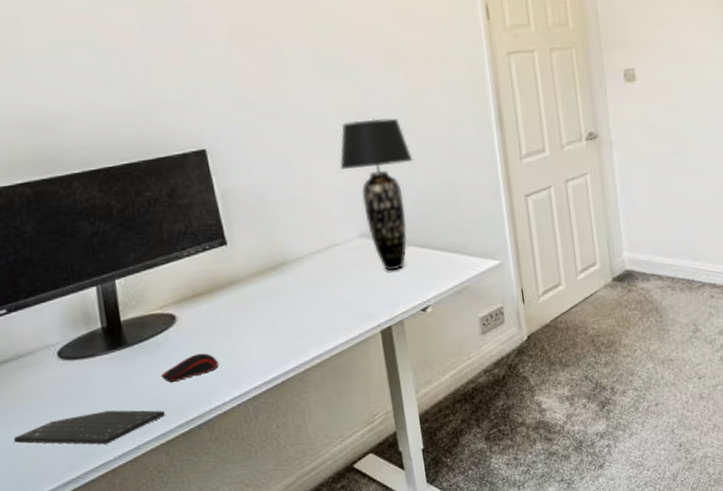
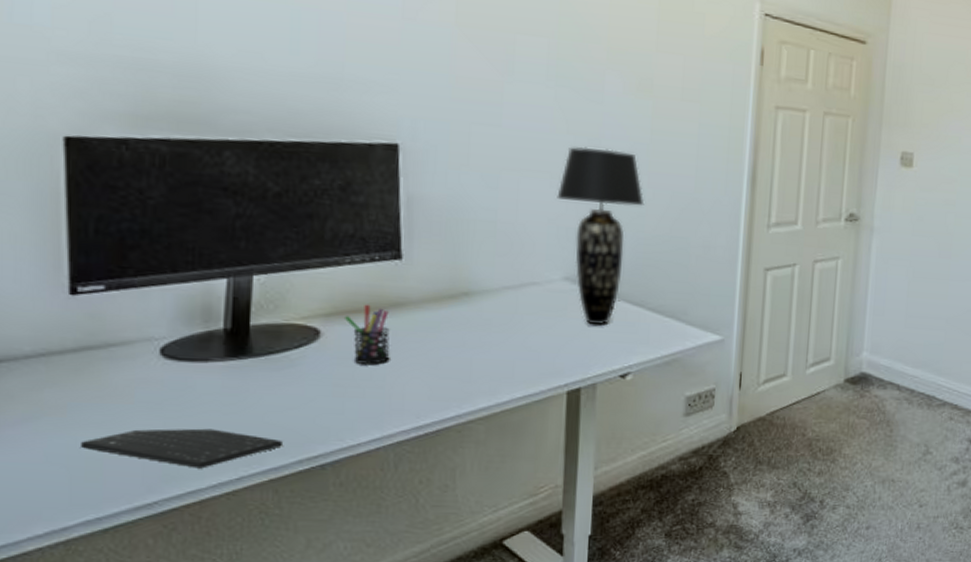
computer mouse: present [161,353,219,383] -> none [287,380,362,410]
pen holder: none [192,287,234,338] -> present [345,304,390,365]

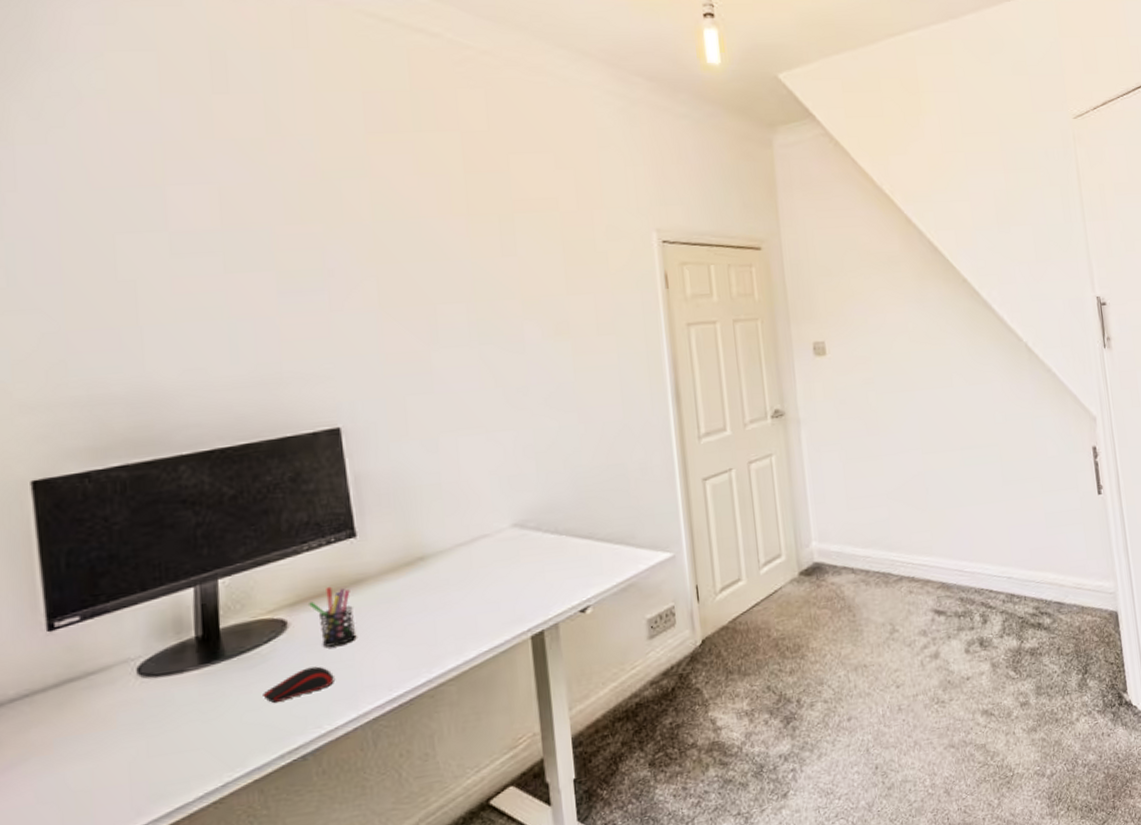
keyboard: present [79,428,282,469] -> none [68,738,263,783]
computer mouse: none [287,380,362,410] -> present [263,666,334,704]
table lamp: present [557,147,645,326] -> none [494,393,578,565]

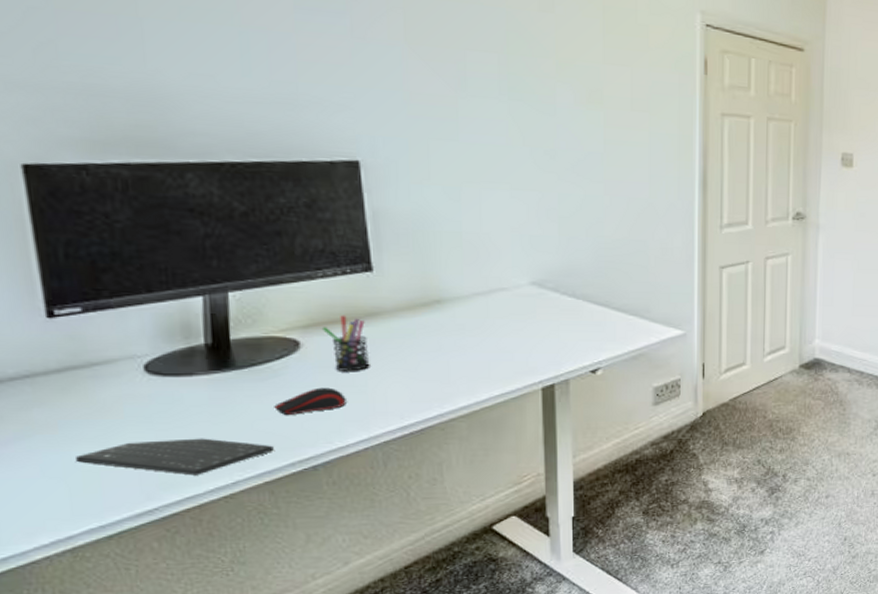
keyboard: none [68,738,263,783] -> present [74,438,274,476]

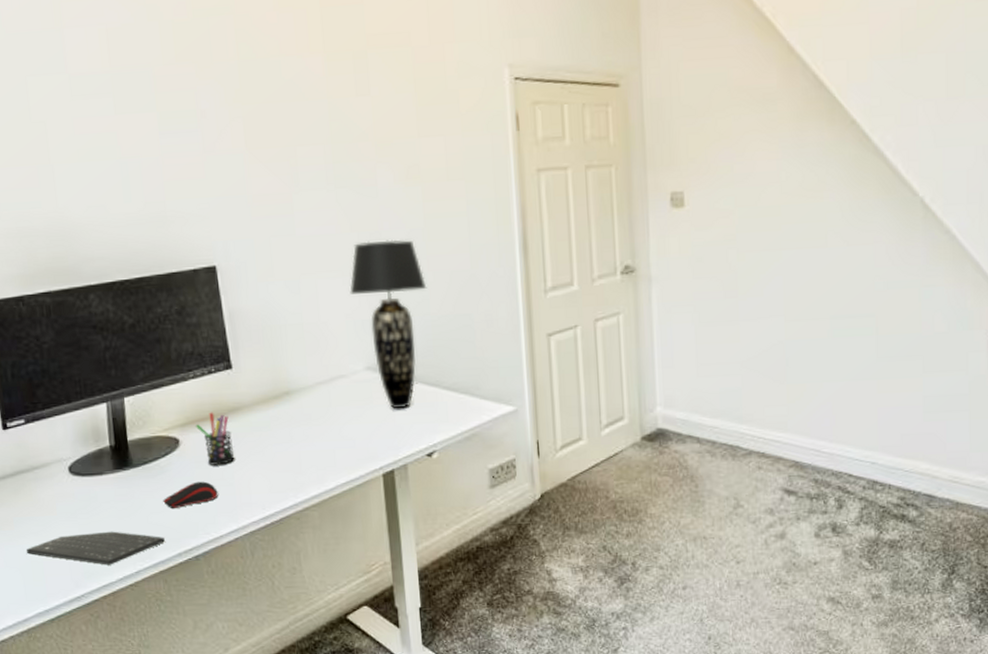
table lamp: none [518,158,603,326] -> present [350,239,427,409]

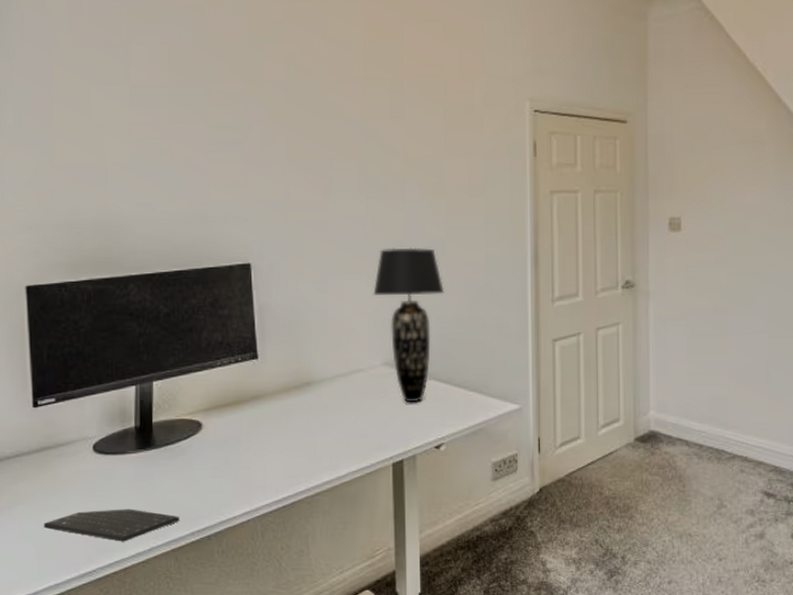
computer mouse: present [163,481,218,509] -> none [181,464,235,490]
pen holder: present [196,412,235,466] -> none [219,398,254,450]

